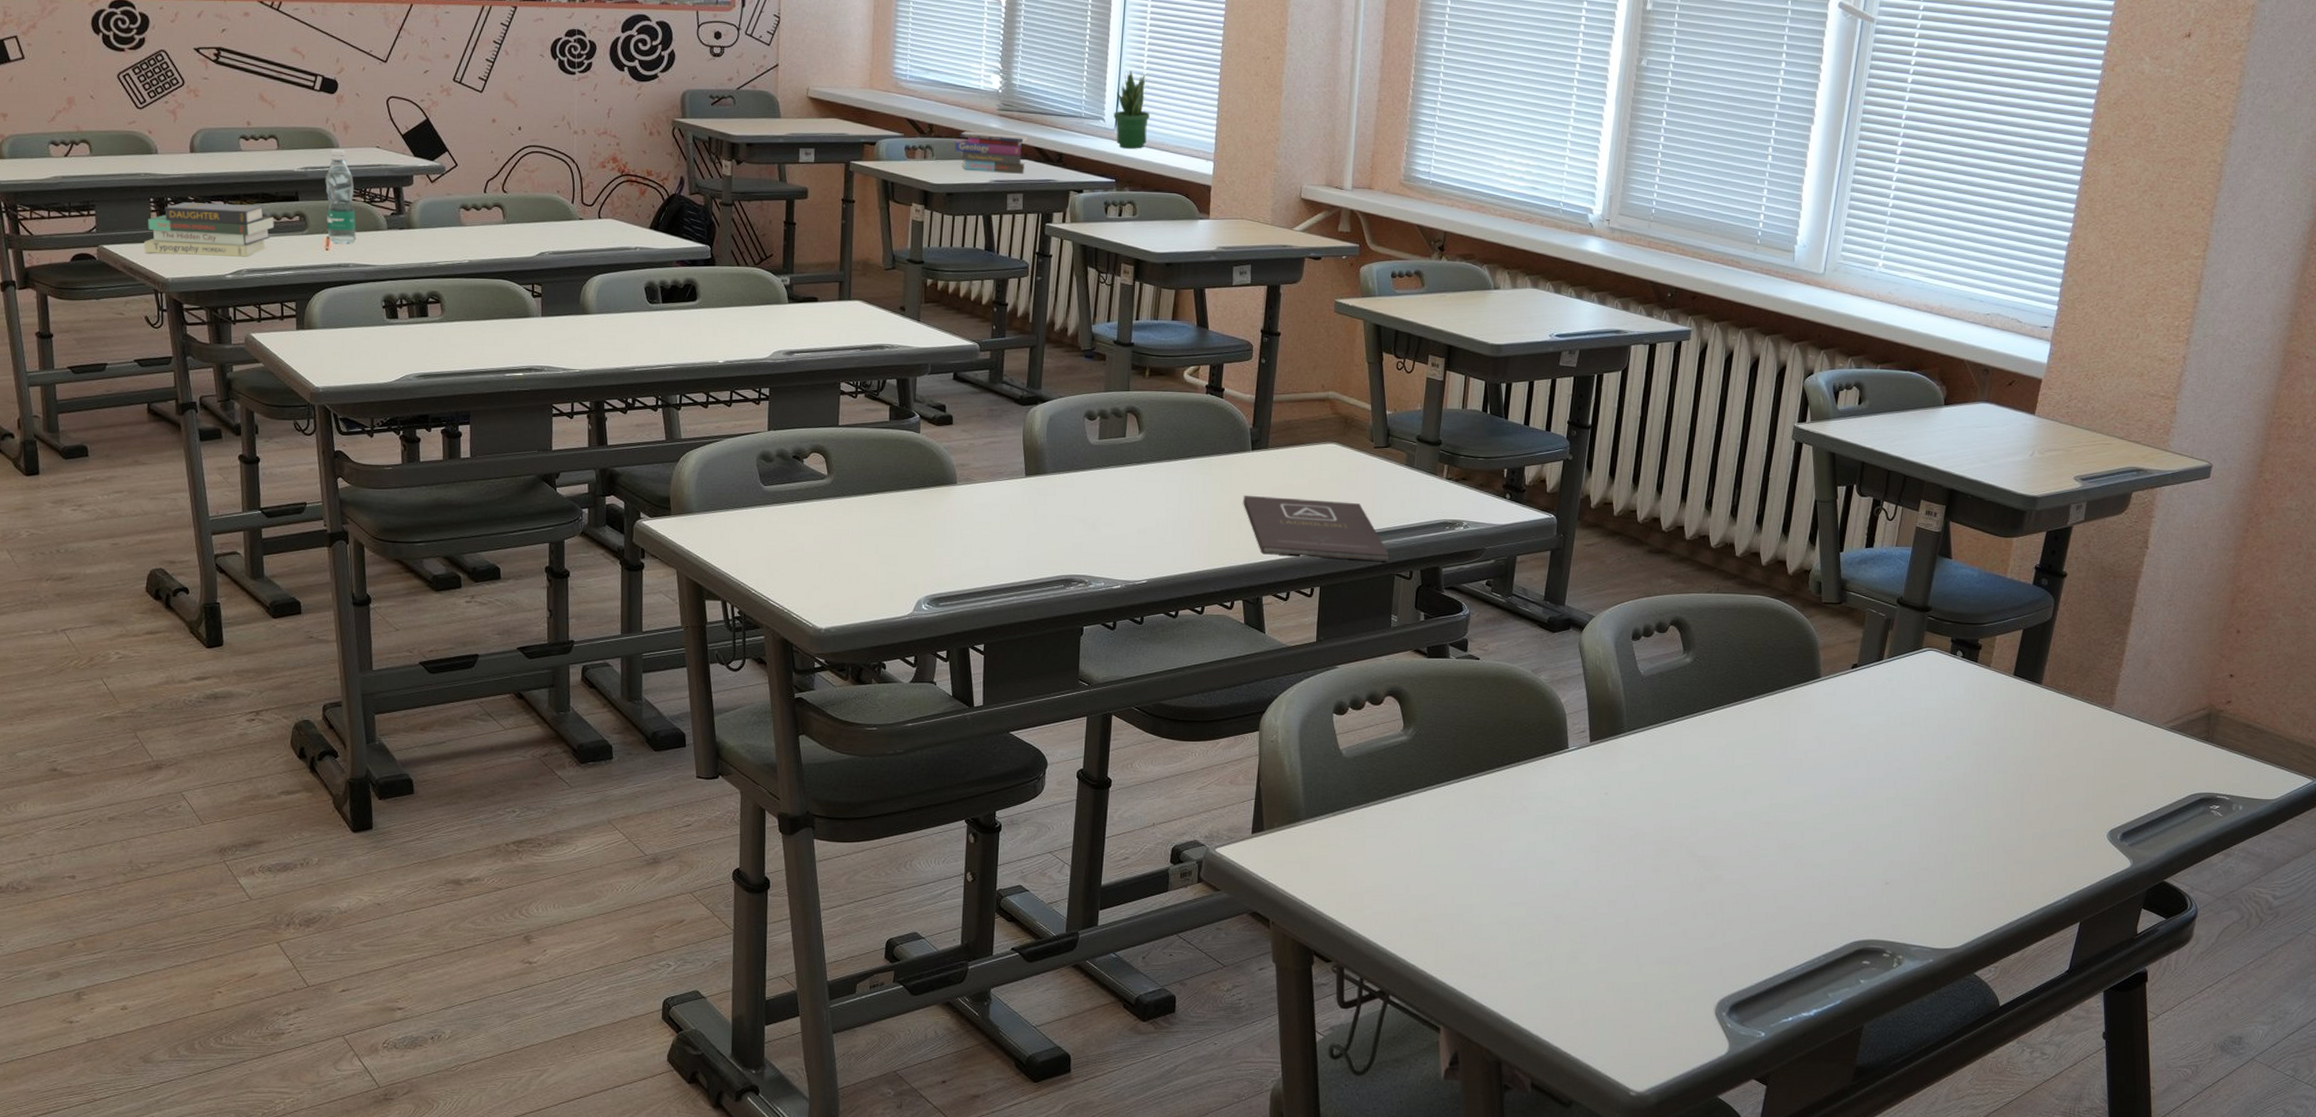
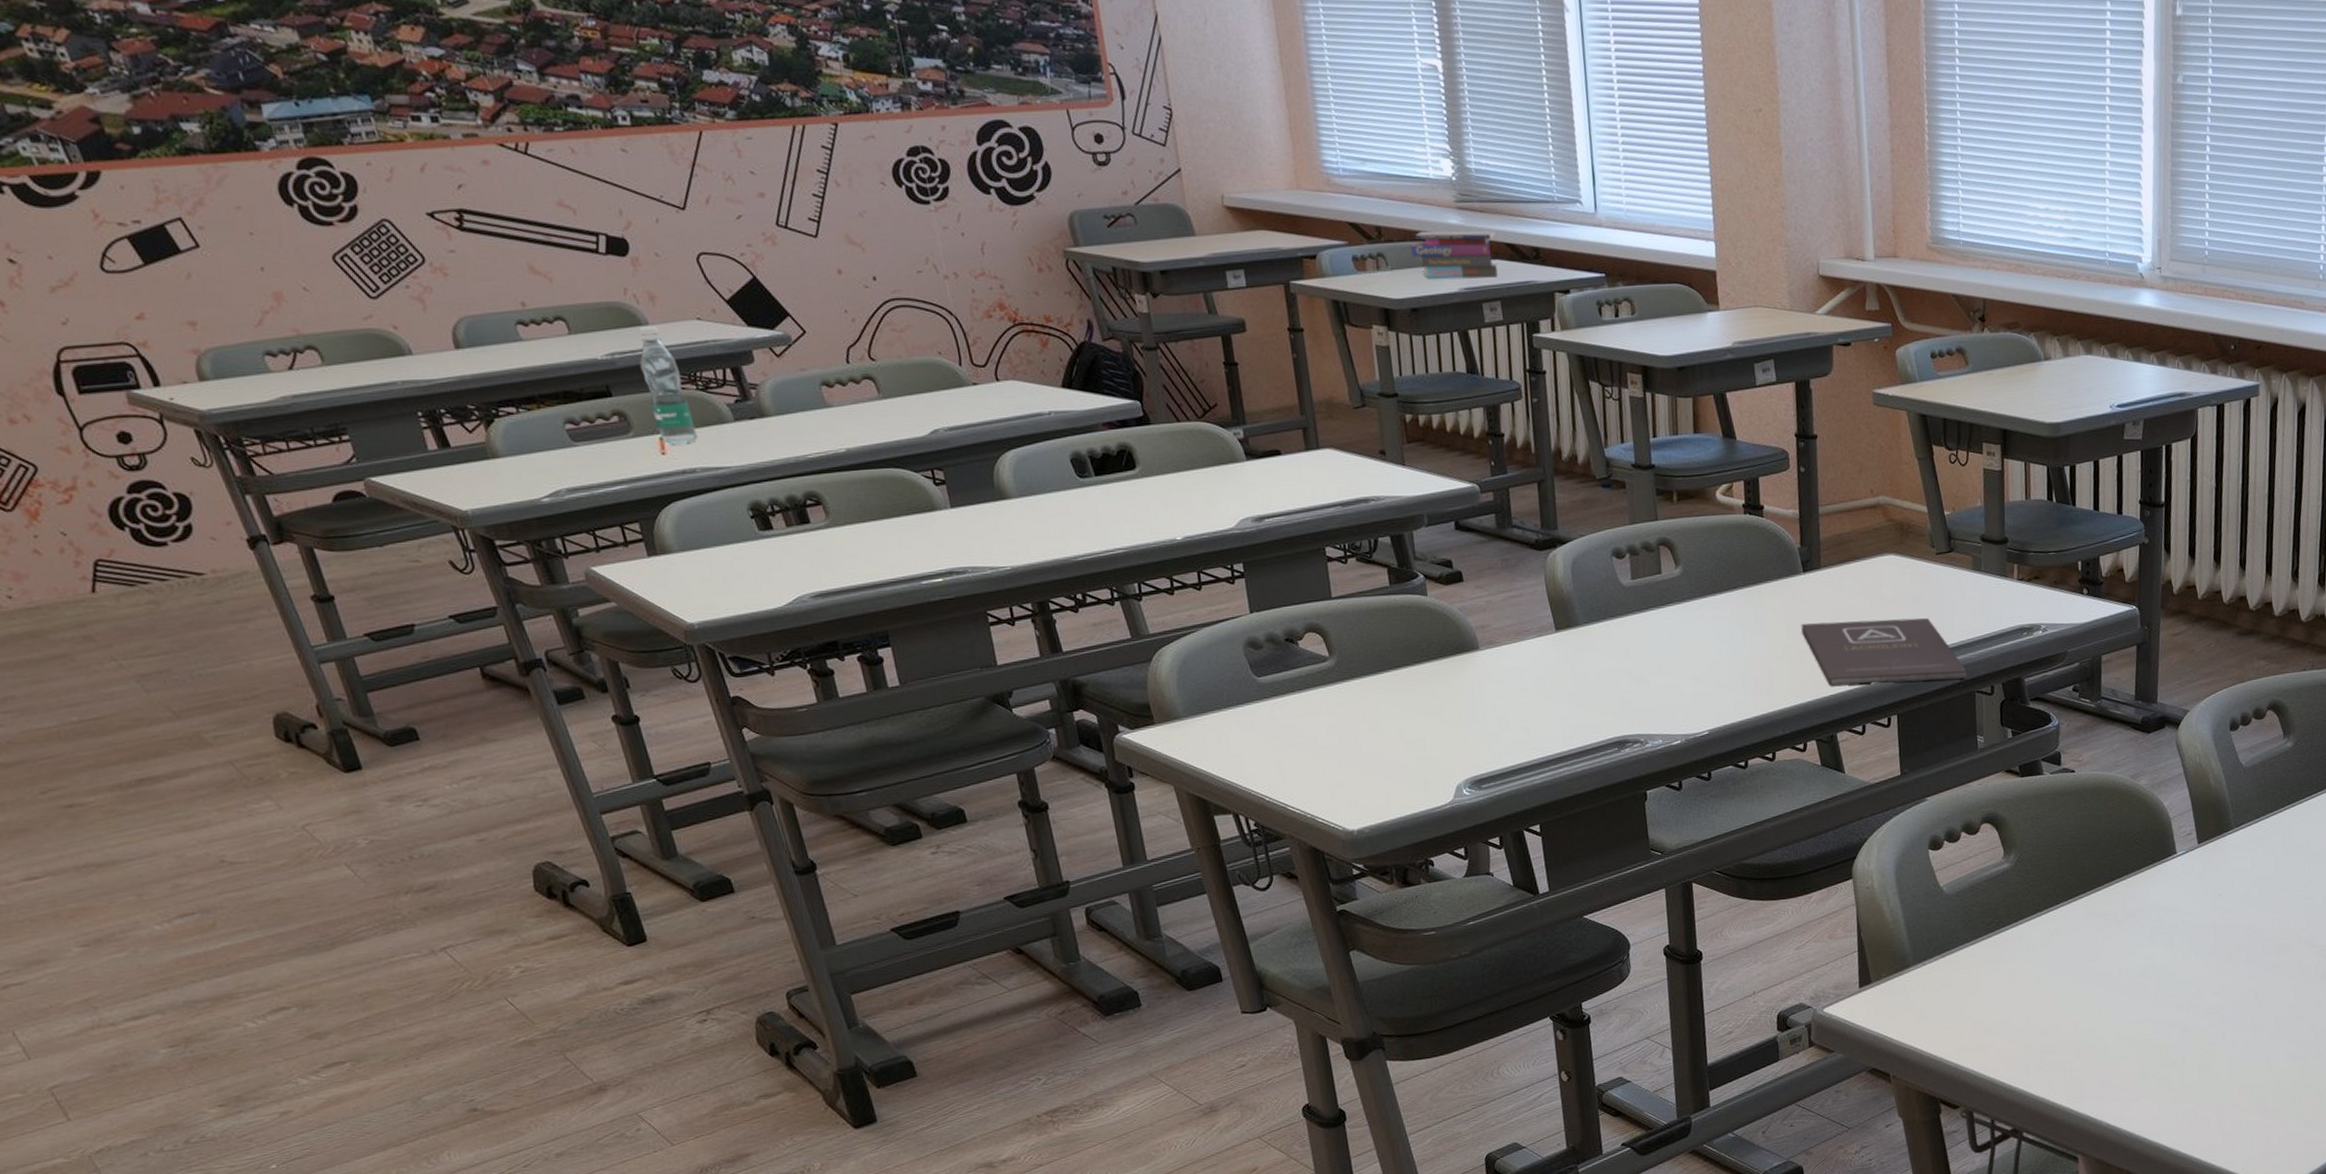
books: present [143,202,274,257] -> none [420,407,589,482]
planter: present [1113,70,1150,149] -> none [1591,139,1635,235]

